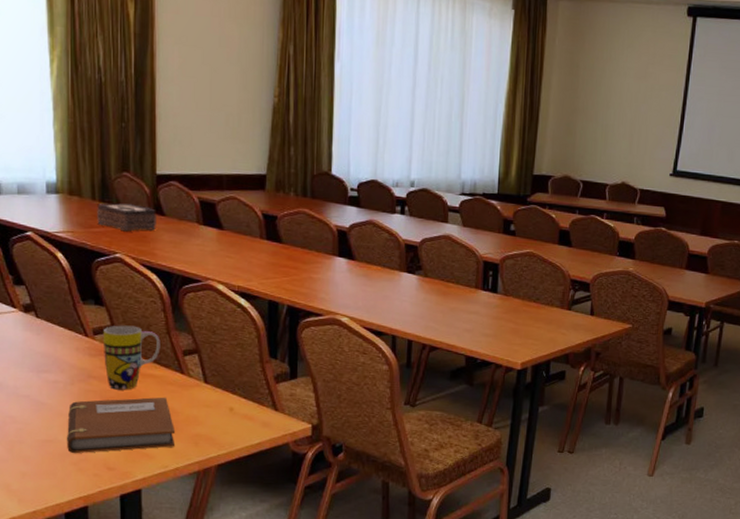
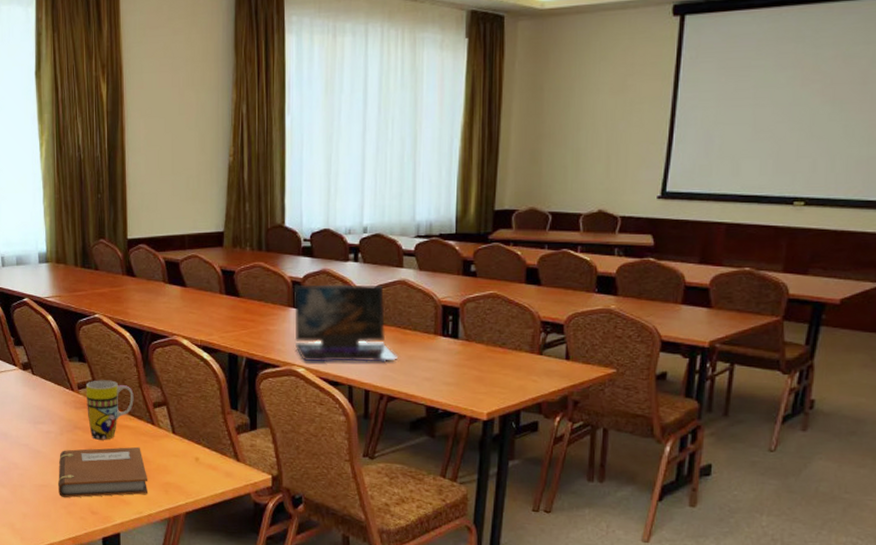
tissue box: present [97,203,156,232] -> none [79,268,128,294]
laptop: none [339,233,440,314] -> present [293,284,398,362]

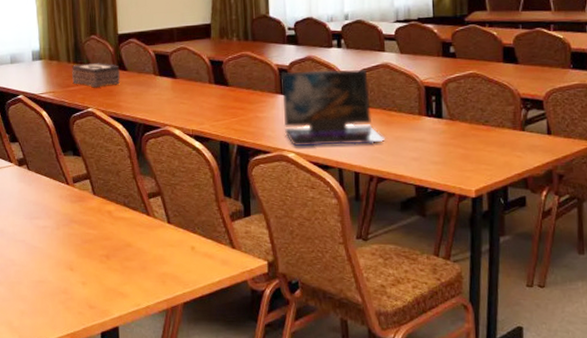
notebook: present [58,446,148,498] -> none [55,238,146,293]
tissue box: none [79,268,128,294] -> present [72,63,120,88]
mug: present [86,380,134,440] -> none [81,172,129,233]

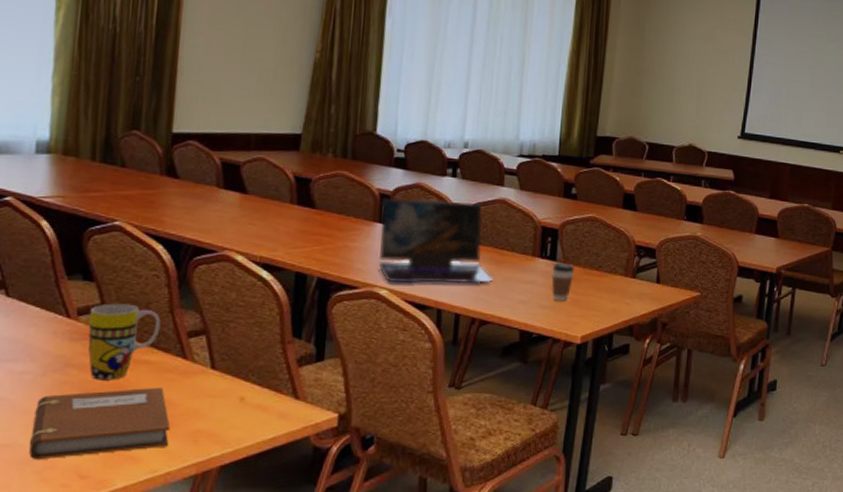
notebook: none [55,238,146,293] -> present [29,387,171,460]
tissue box: present [72,63,120,88] -> none [95,164,169,196]
mug: none [81,172,129,233] -> present [87,303,161,380]
coffee cup: none [439,118,462,157] -> present [551,261,575,302]

